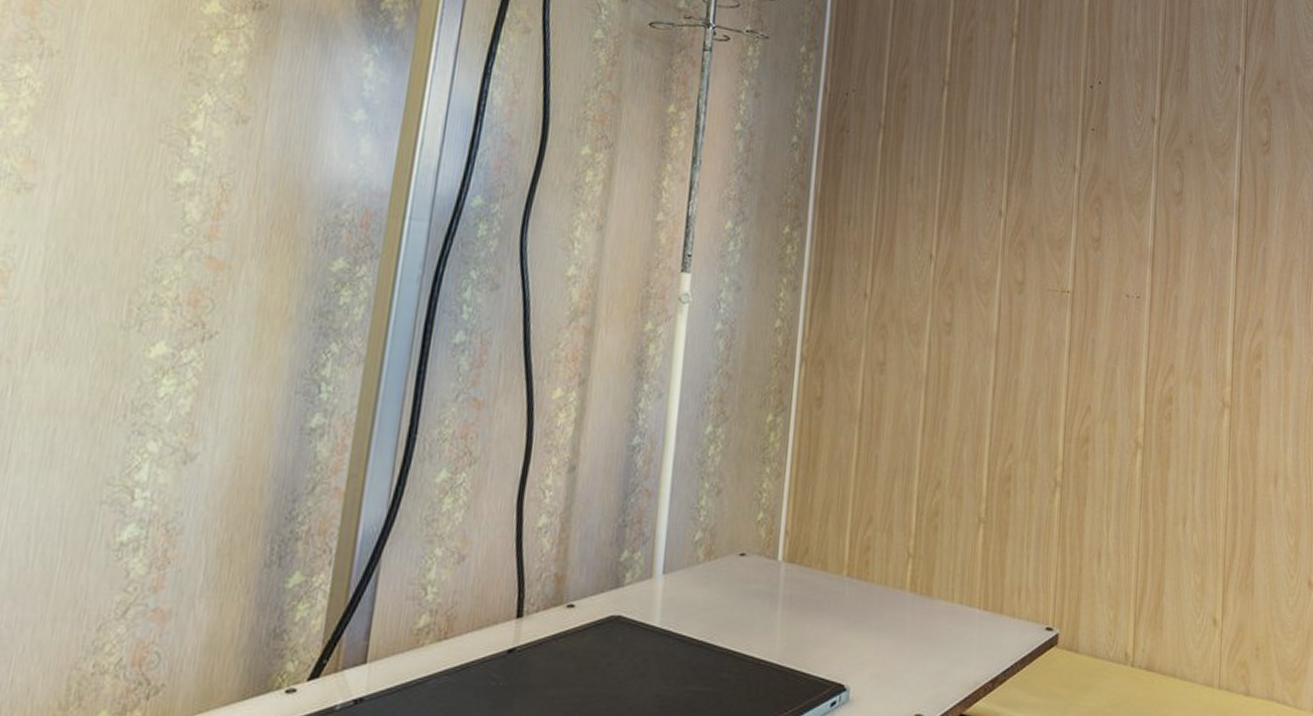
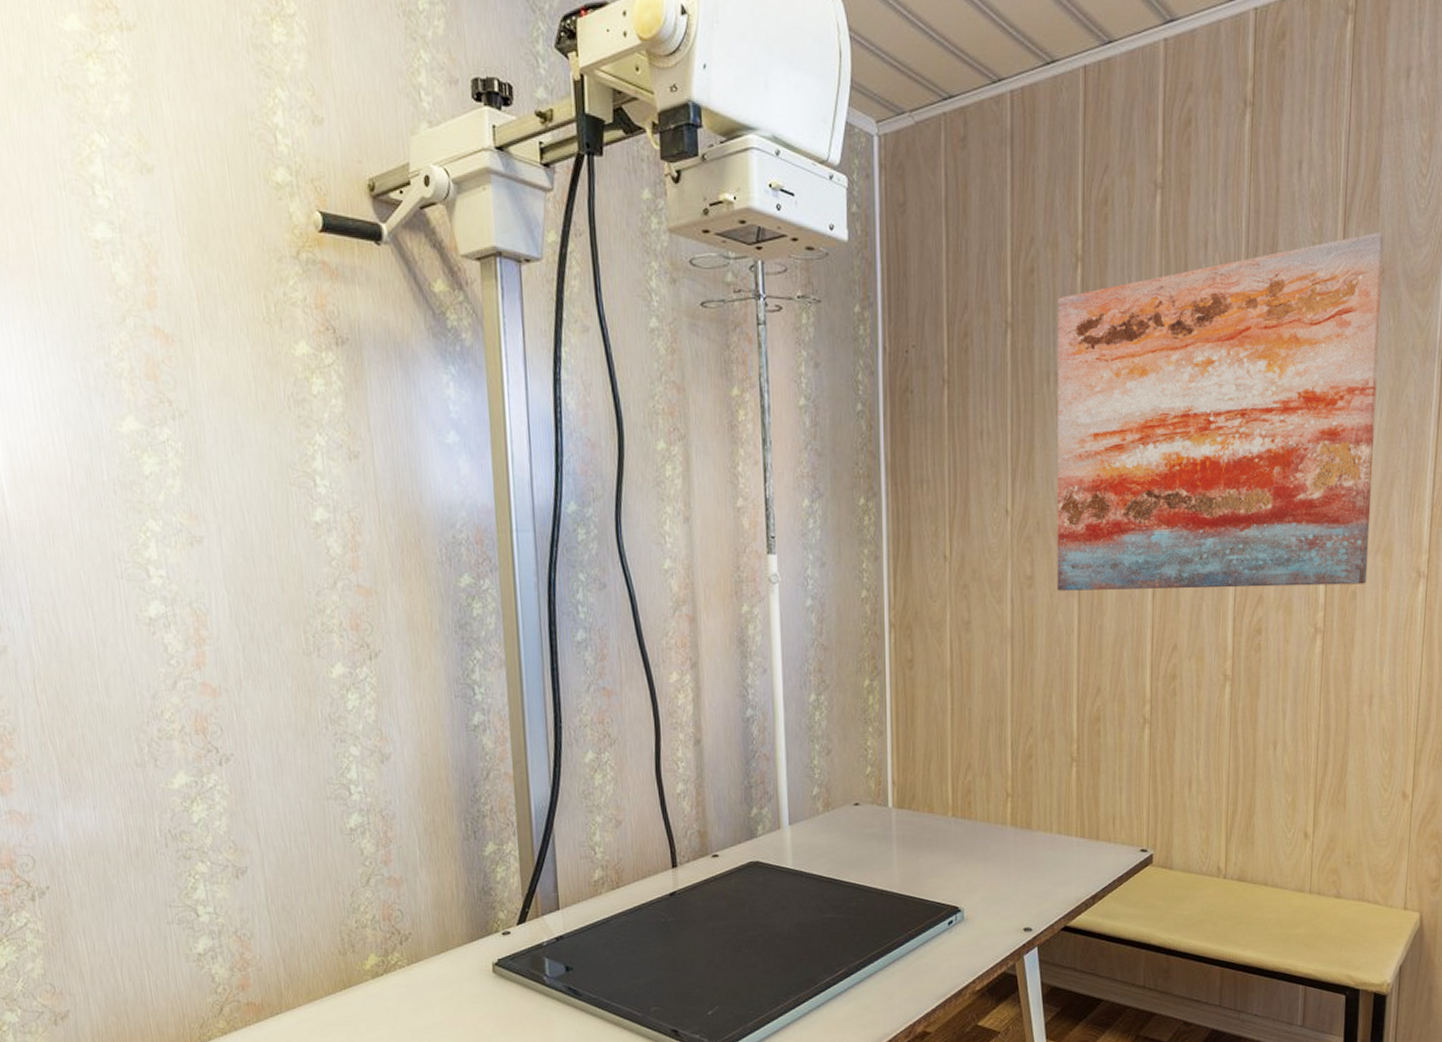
wall art: none [975,50,1279,363] -> present [1057,232,1384,591]

